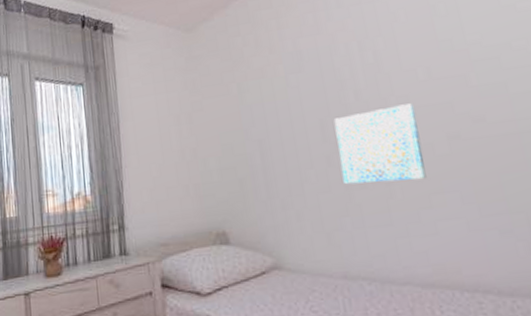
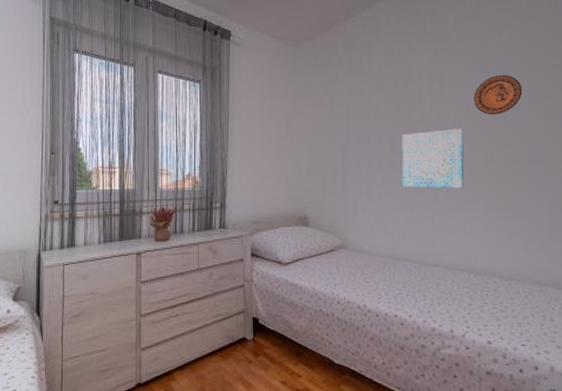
decorative plate: none [420,30,486,83] -> present [474,75,523,115]

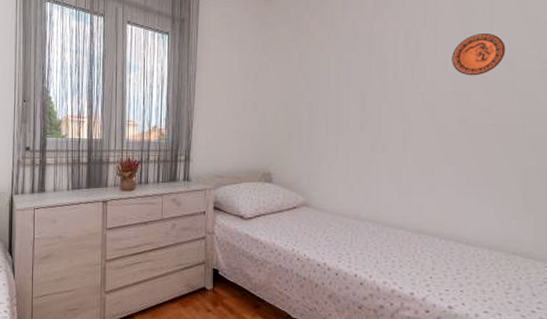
wall art: present [402,129,465,189] -> none [370,89,439,152]

